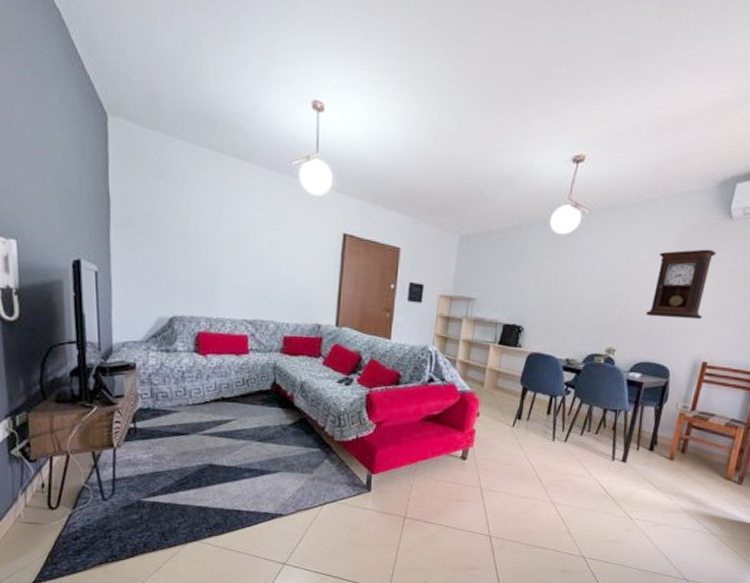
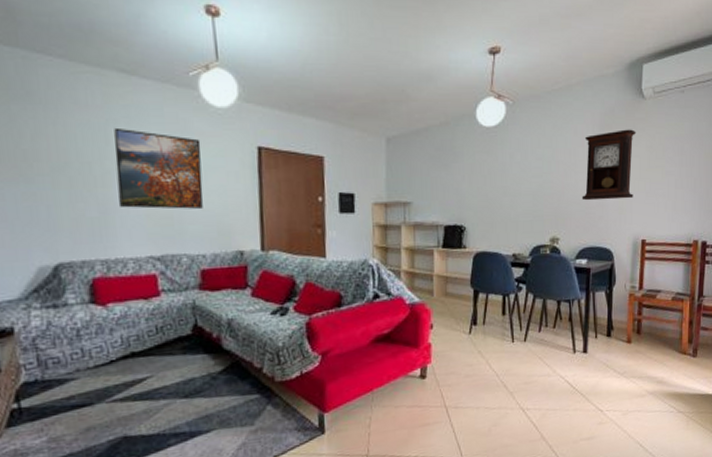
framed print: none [225,205,295,283] -> present [114,127,204,209]

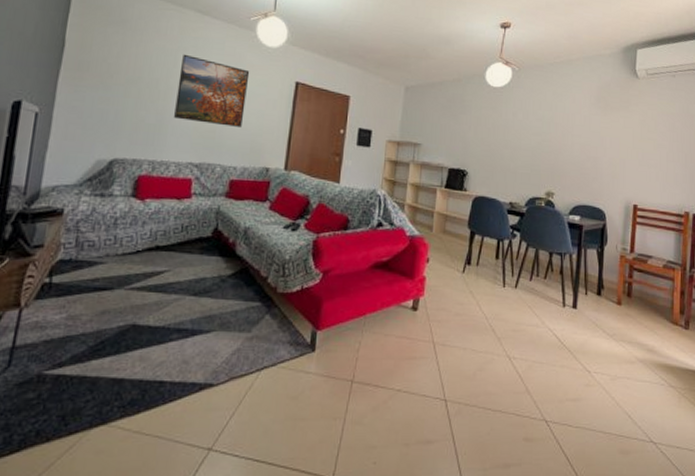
pendulum clock: present [581,129,637,201] -> none [577,102,630,165]

